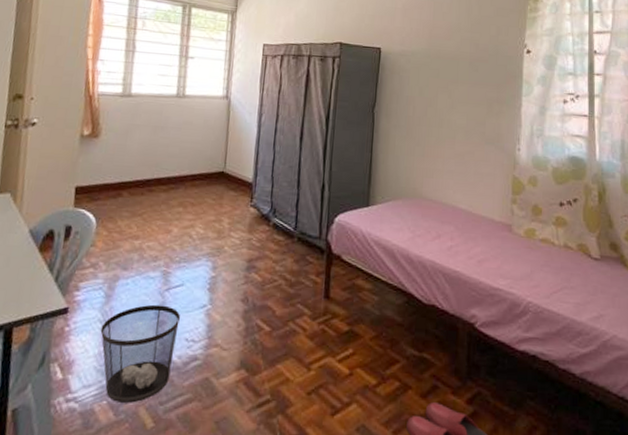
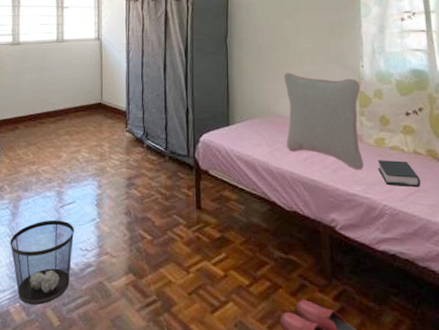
pillow: none [430,151,515,263] -> present [284,72,364,171]
book: none [526,252,568,284] -> present [377,160,420,187]

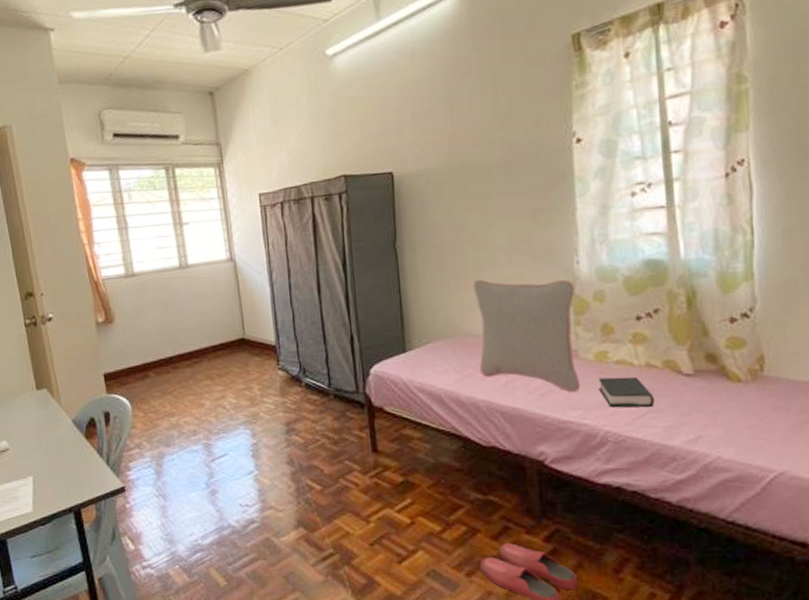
waste bin: present [10,220,75,305] -> none [158,475,232,566]

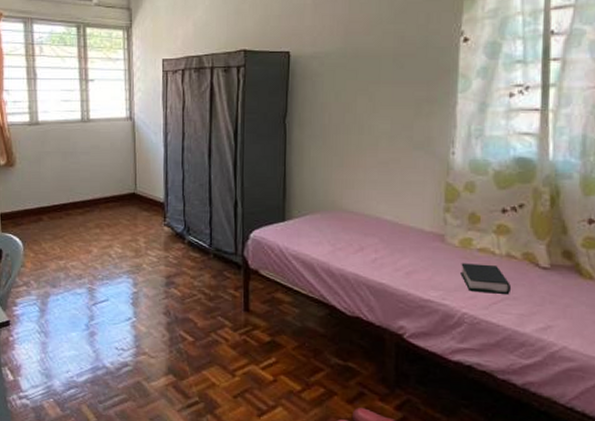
pillow: present [473,279,580,393] -> none [352,160,448,274]

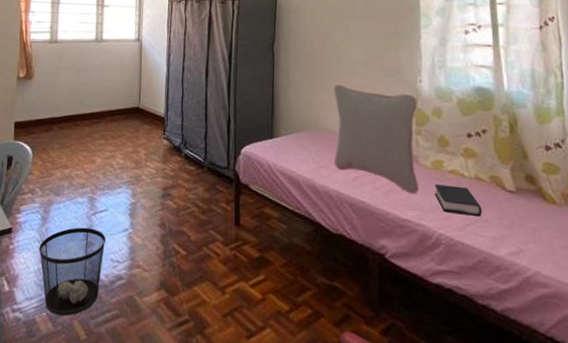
waste bin: none [40,317,109,401] -> present [39,227,107,316]
pillow: none [352,160,448,274] -> present [334,84,418,194]

